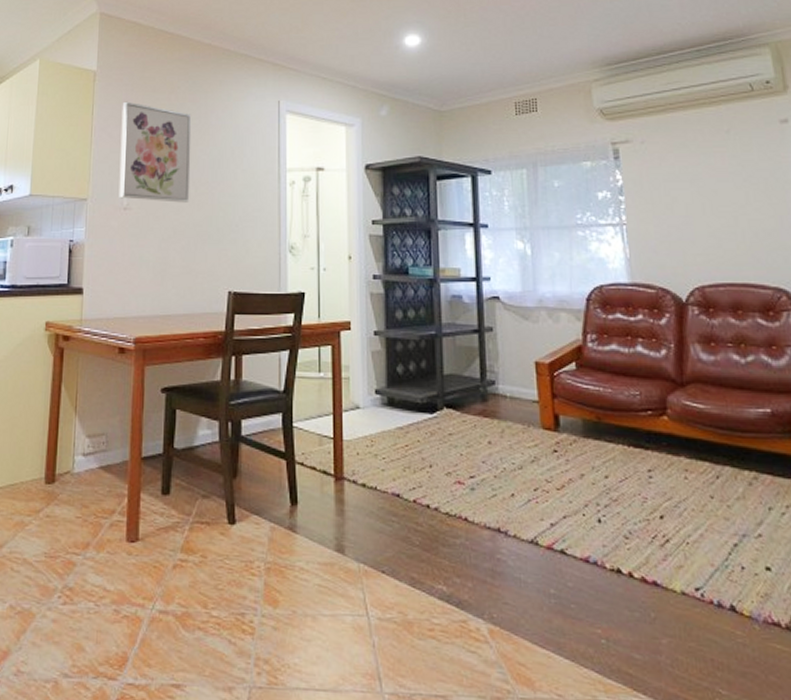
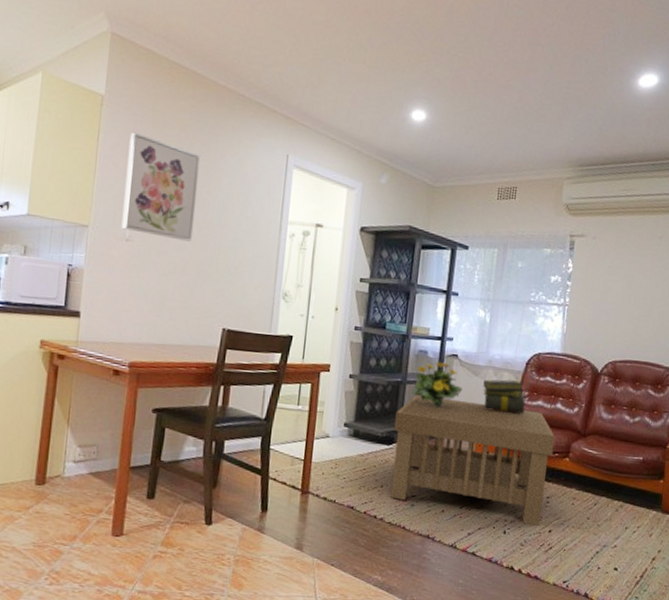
coffee table: none [435,348,647,510] -> present [390,394,555,526]
flowering plant: none [449,307,513,364] -> present [410,362,463,408]
stack of books: none [536,321,595,362] -> present [482,379,526,413]

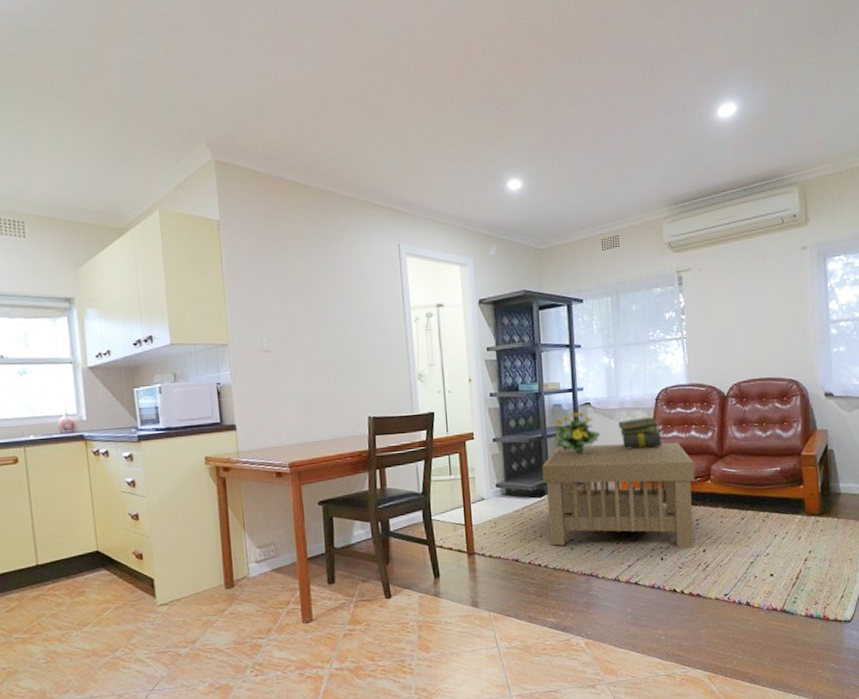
wall art: present [121,132,201,242] -> none [250,249,326,343]

